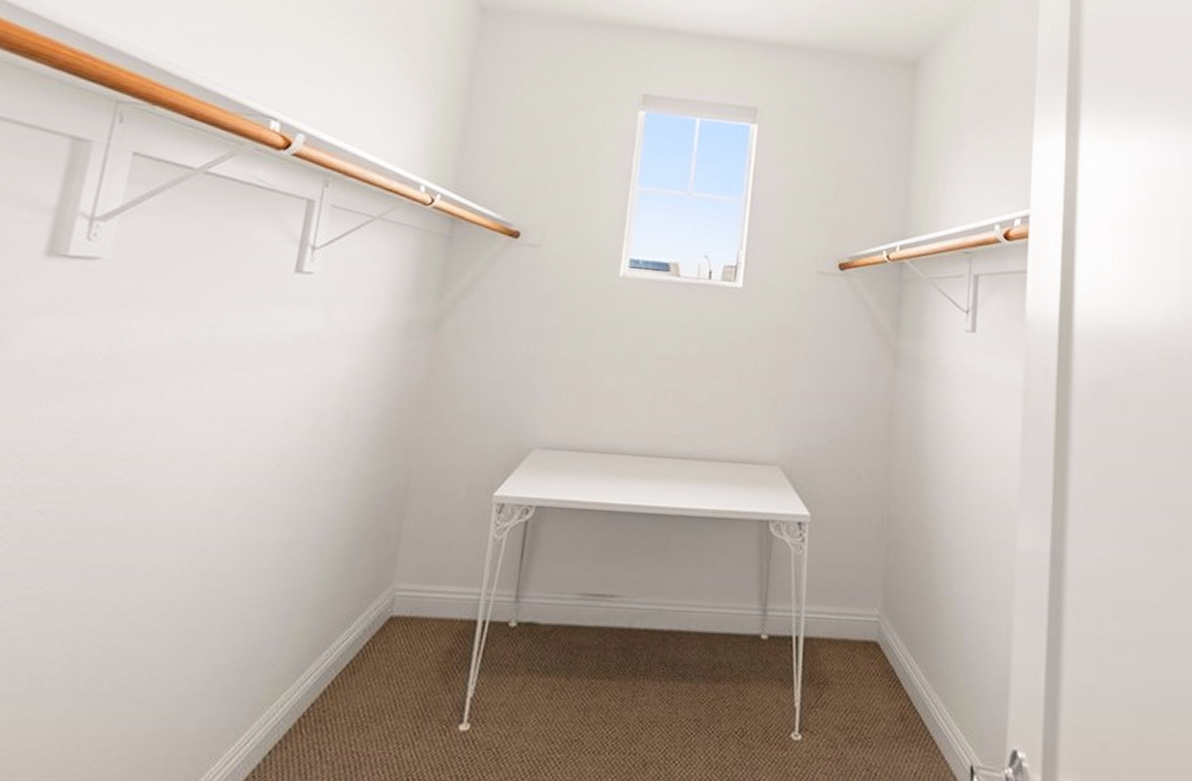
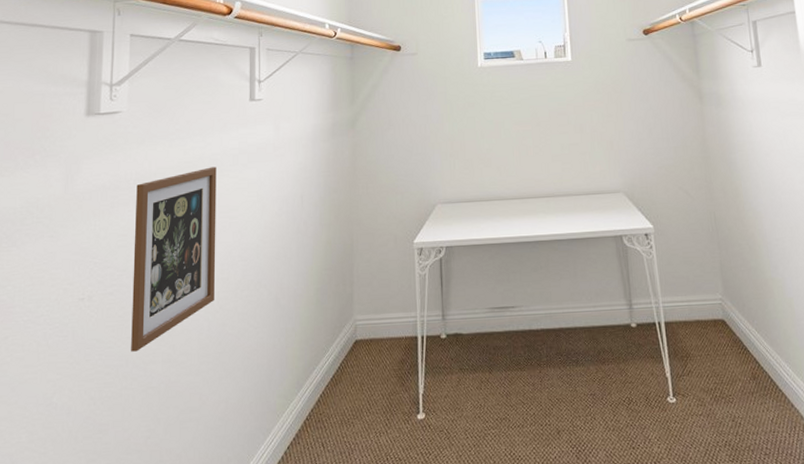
picture frame: none [57,354,231,598] -> present [131,166,217,352]

